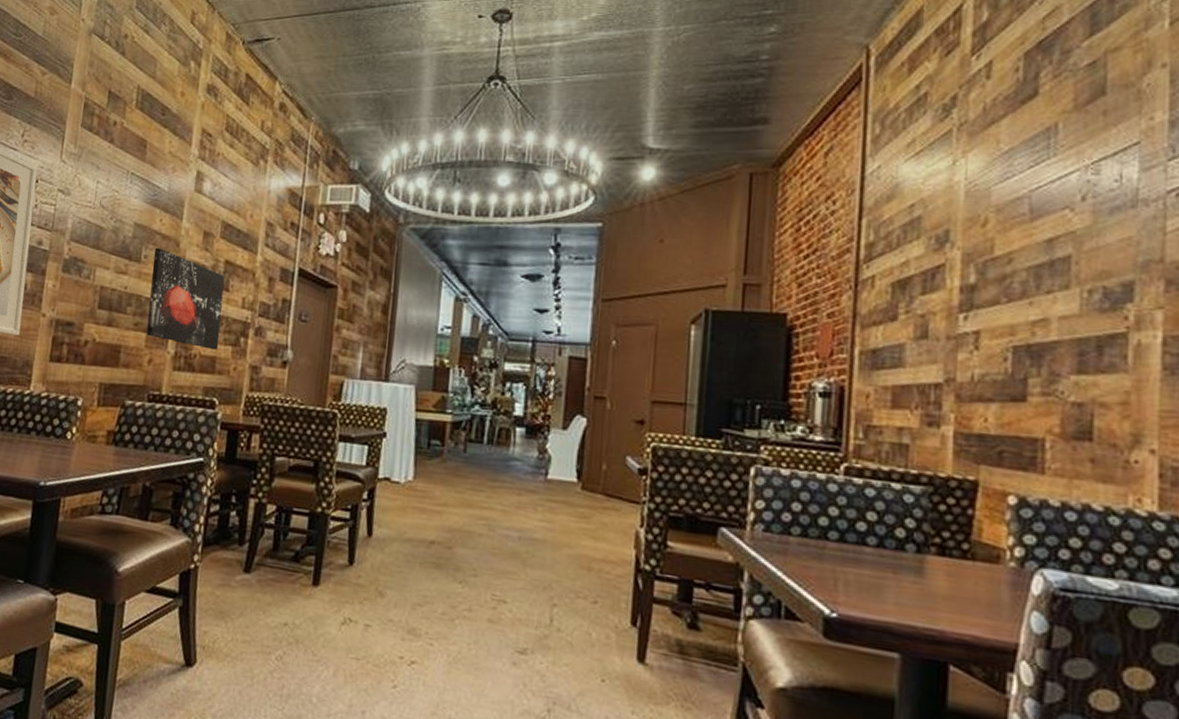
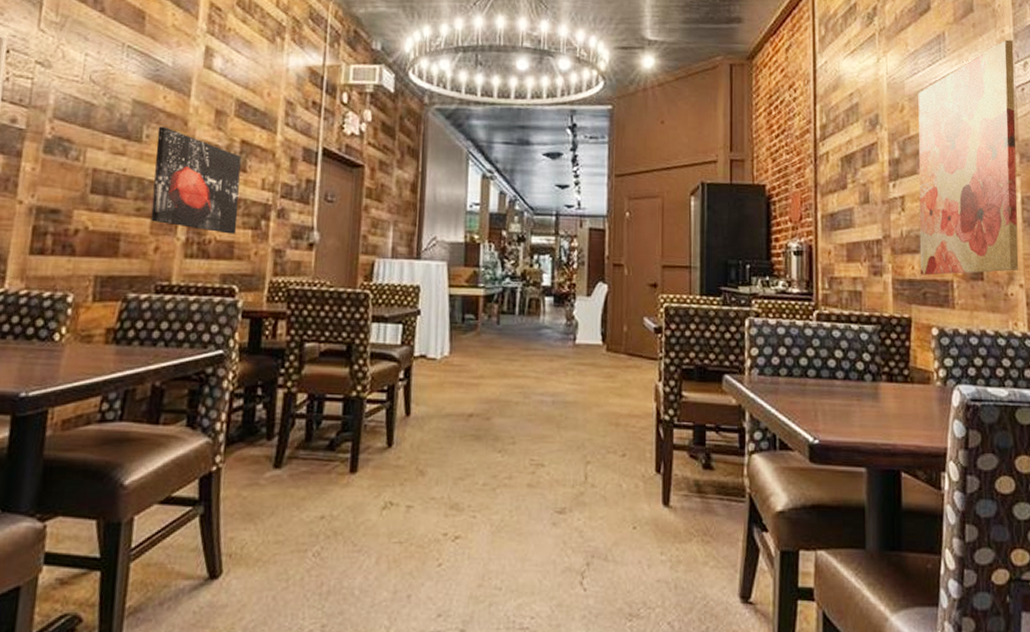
wall art: none [996,129,1168,432] -> present [918,39,1019,276]

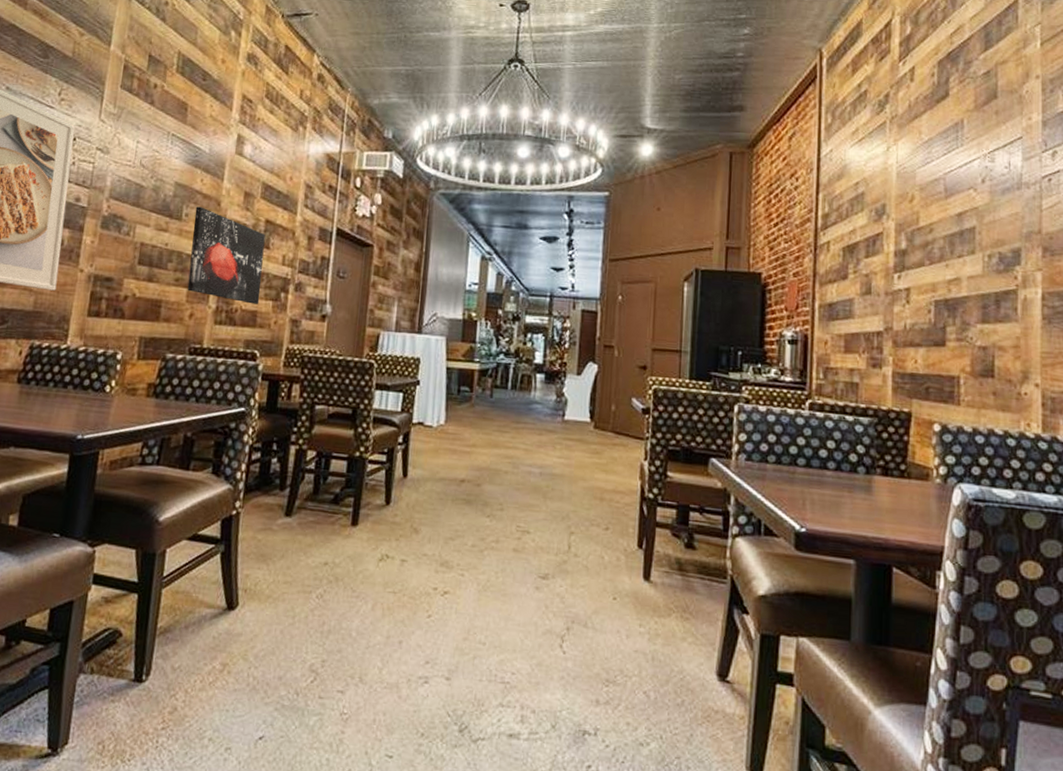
wall art: present [918,39,1019,276] -> none [923,127,1041,370]

